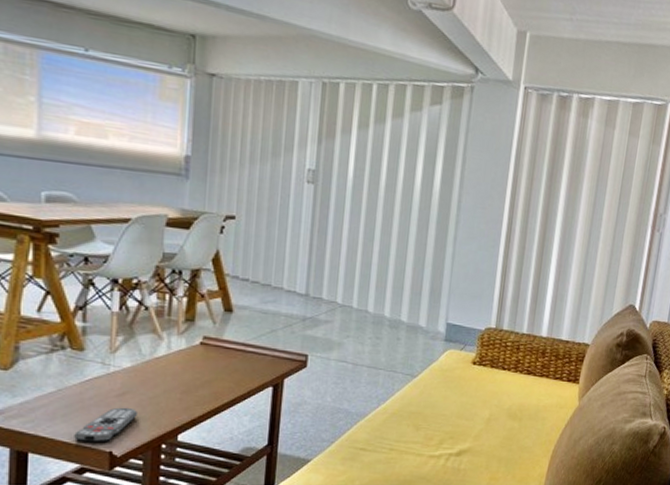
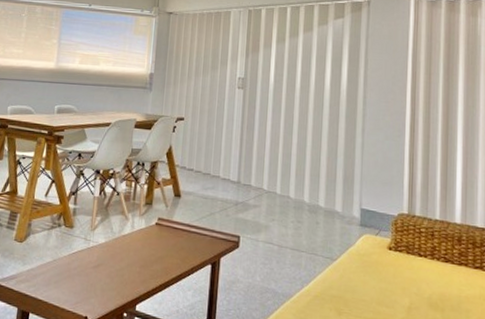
remote control: present [74,407,137,443] -> none [61,277,107,308]

